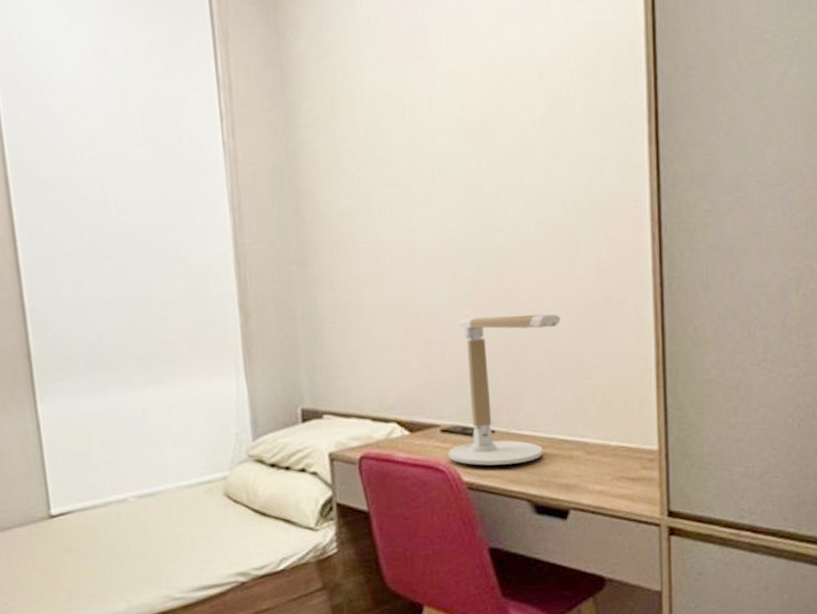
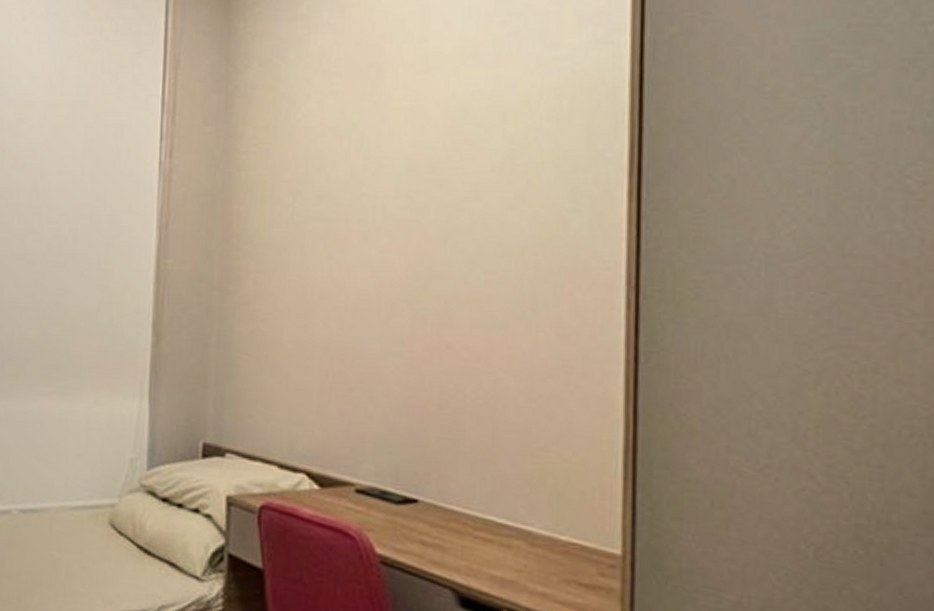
desk lamp: present [448,314,561,466] -> none [361,369,508,544]

